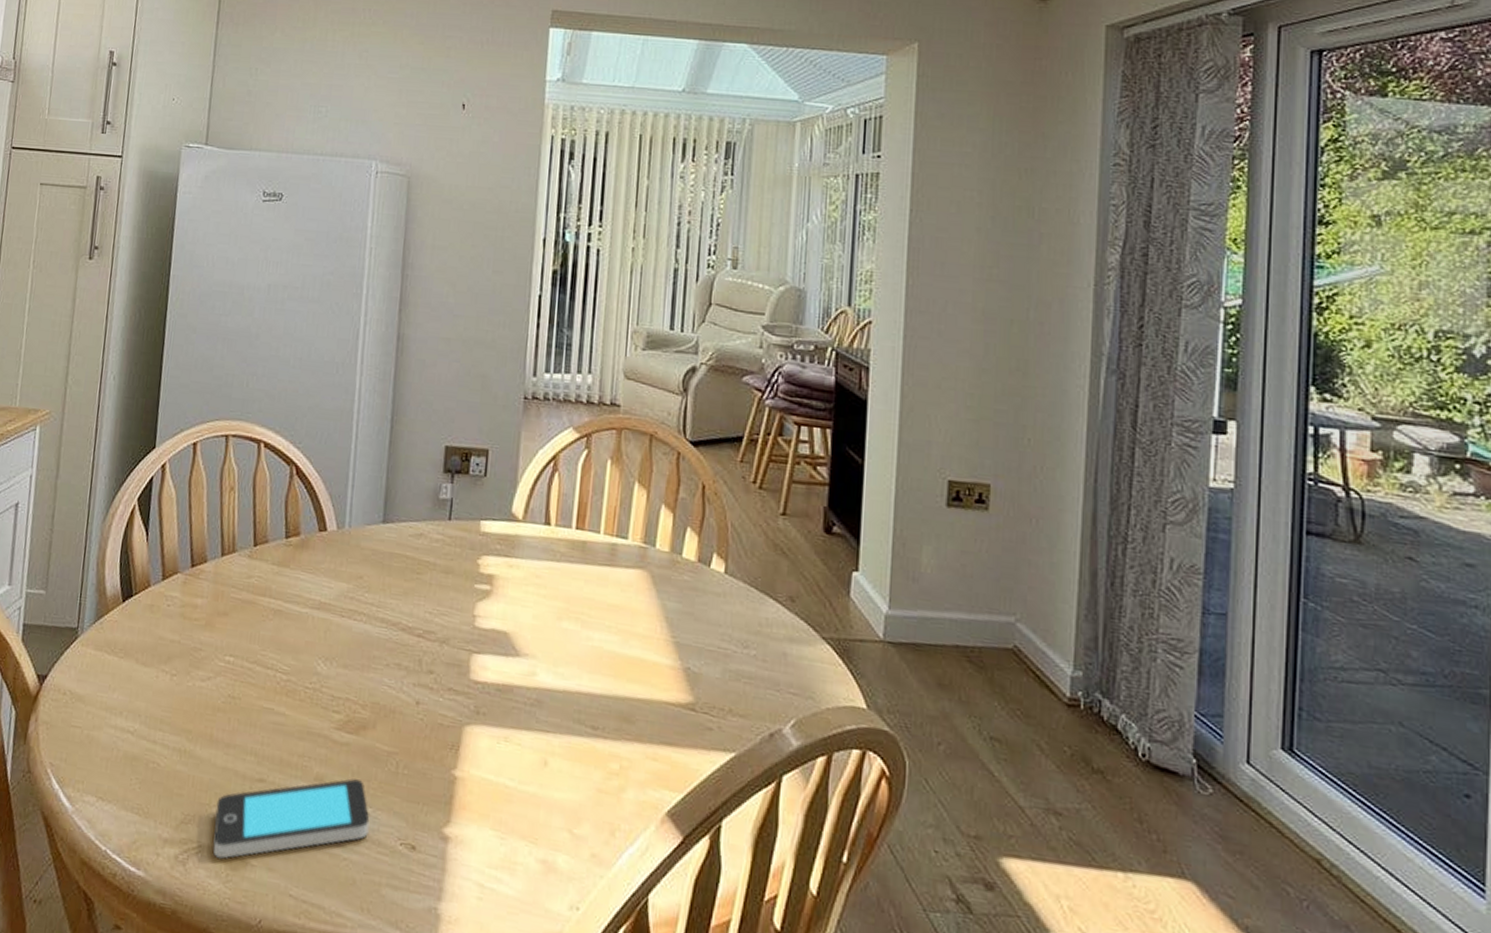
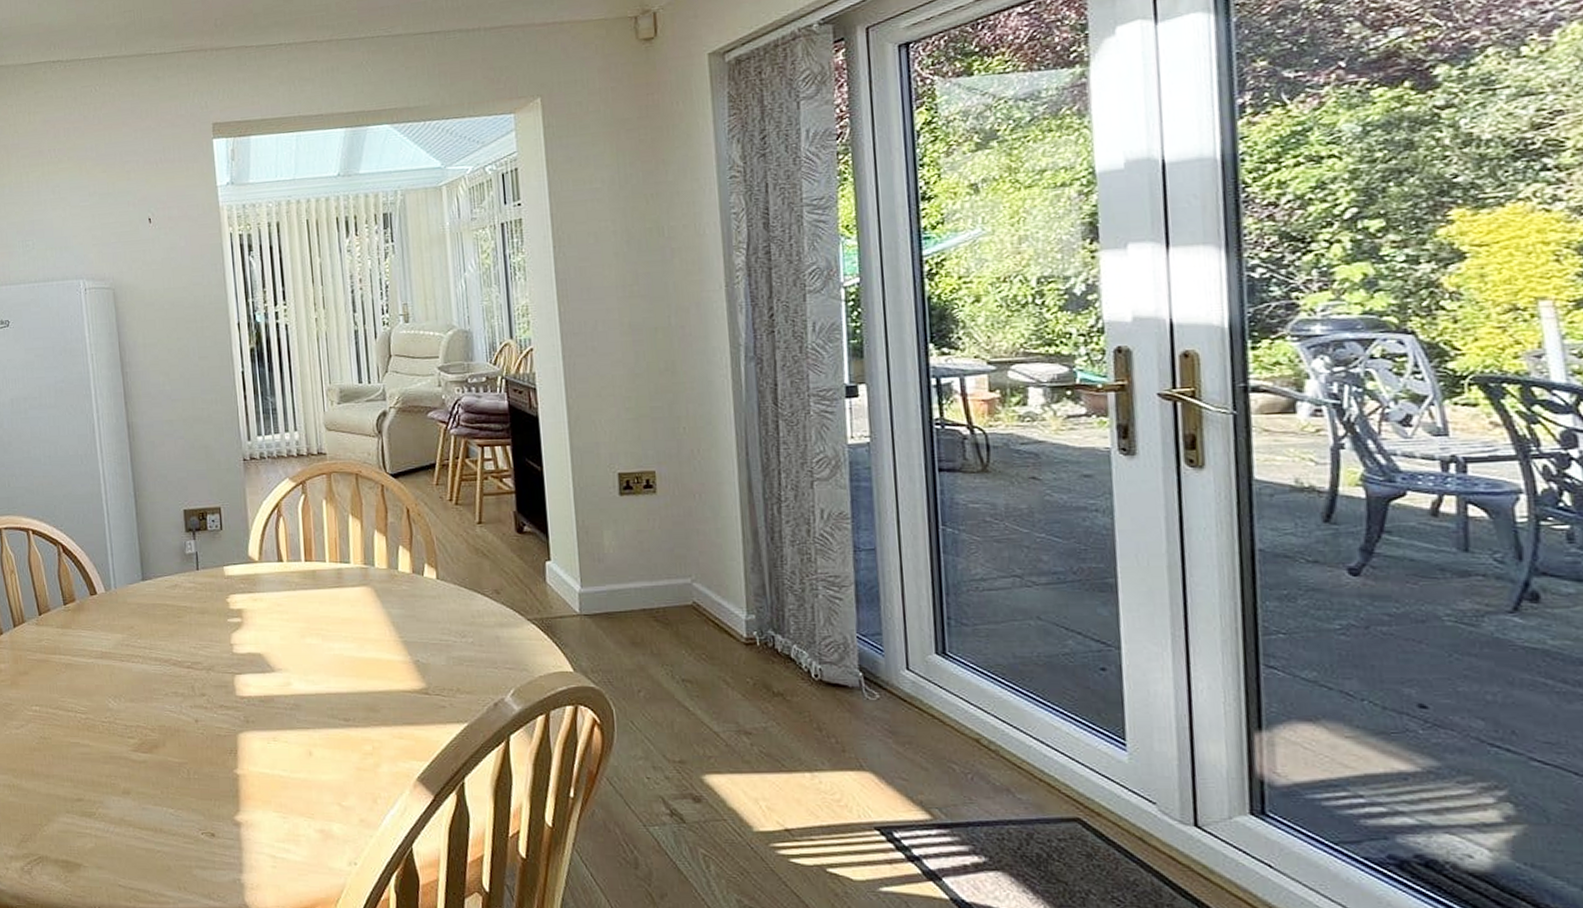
smartphone: present [213,778,370,859] -> none [47,788,174,865]

